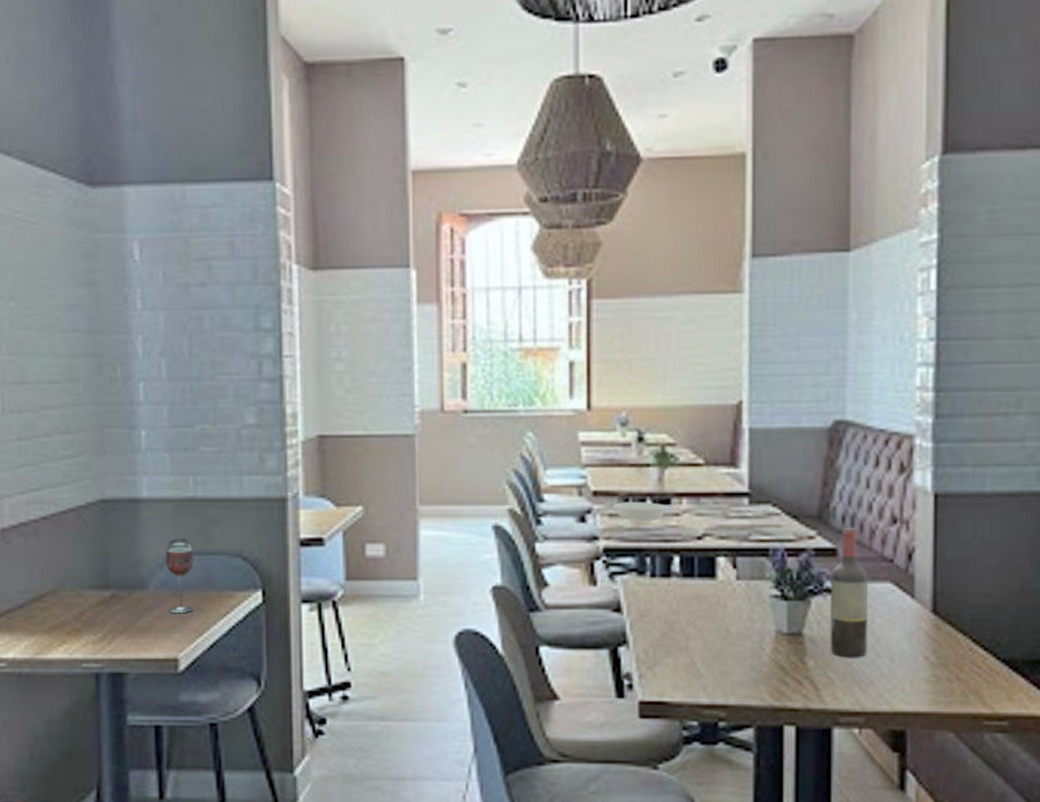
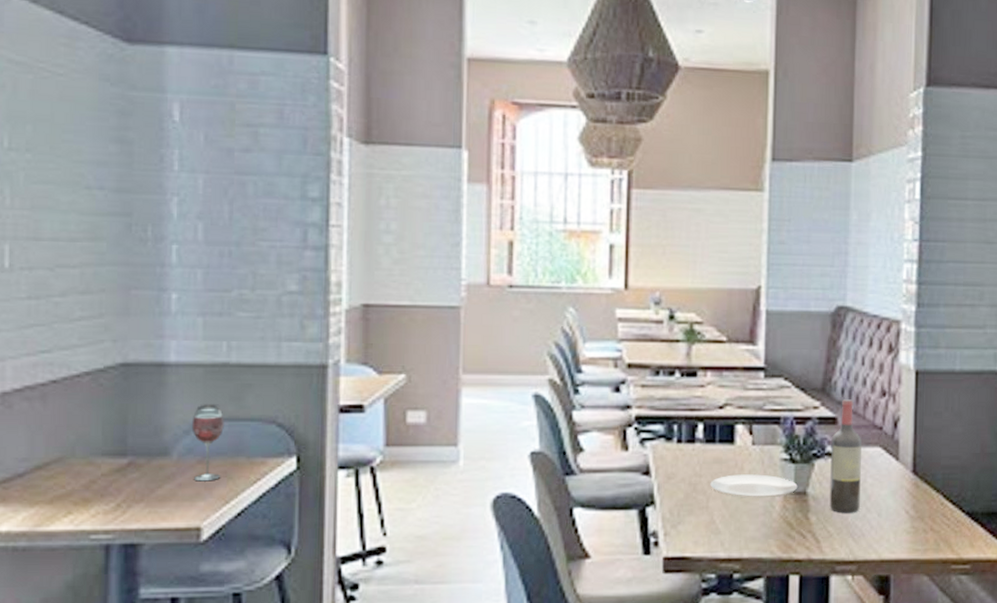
bowl: present [614,502,666,525] -> none [647,374,692,395]
plate: none [689,612,791,639] -> present [710,474,798,498]

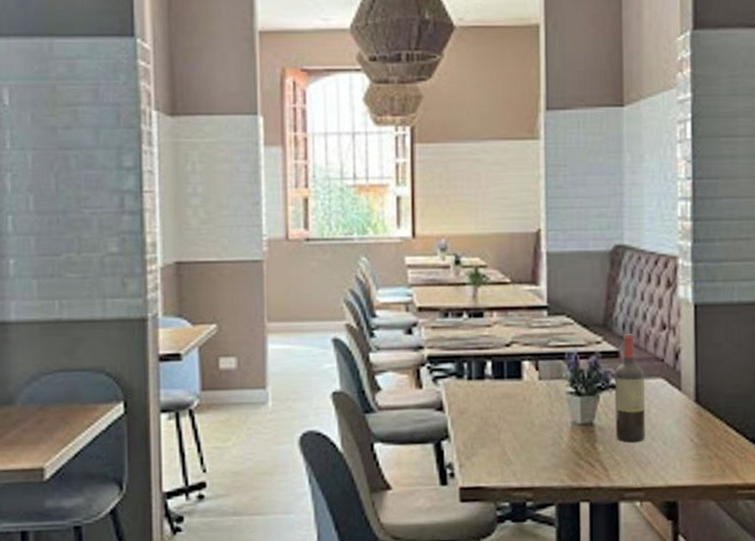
wineglass: present [191,404,224,482] -> none [32,357,60,427]
plate: present [710,474,798,498] -> none [500,407,584,430]

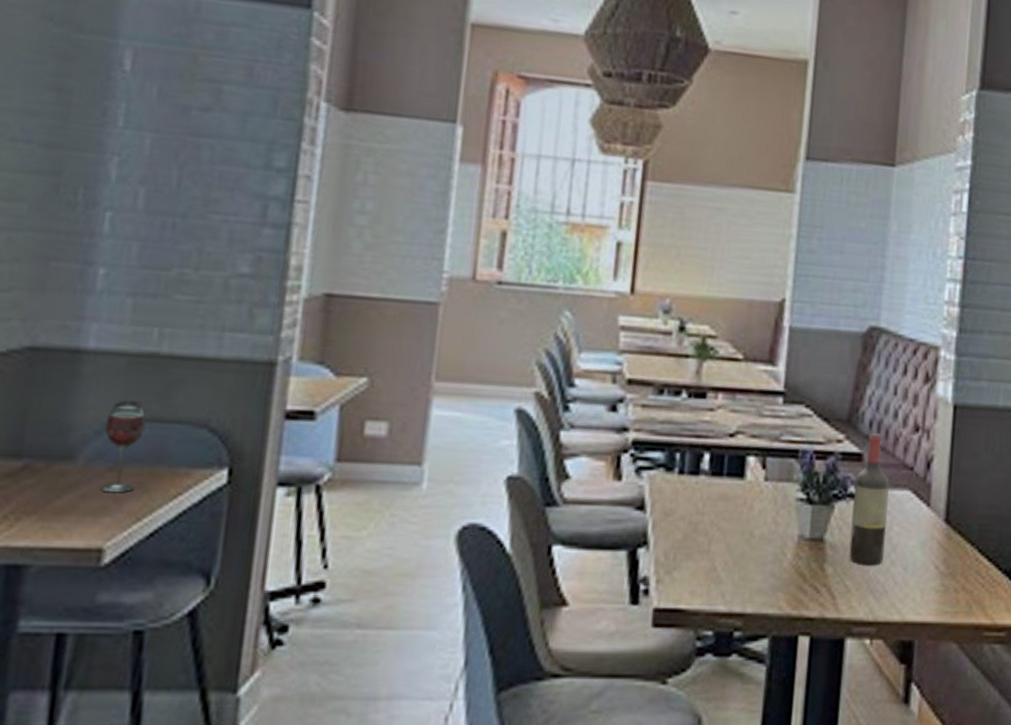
wineglass: none [32,357,60,427] -> present [100,400,146,493]

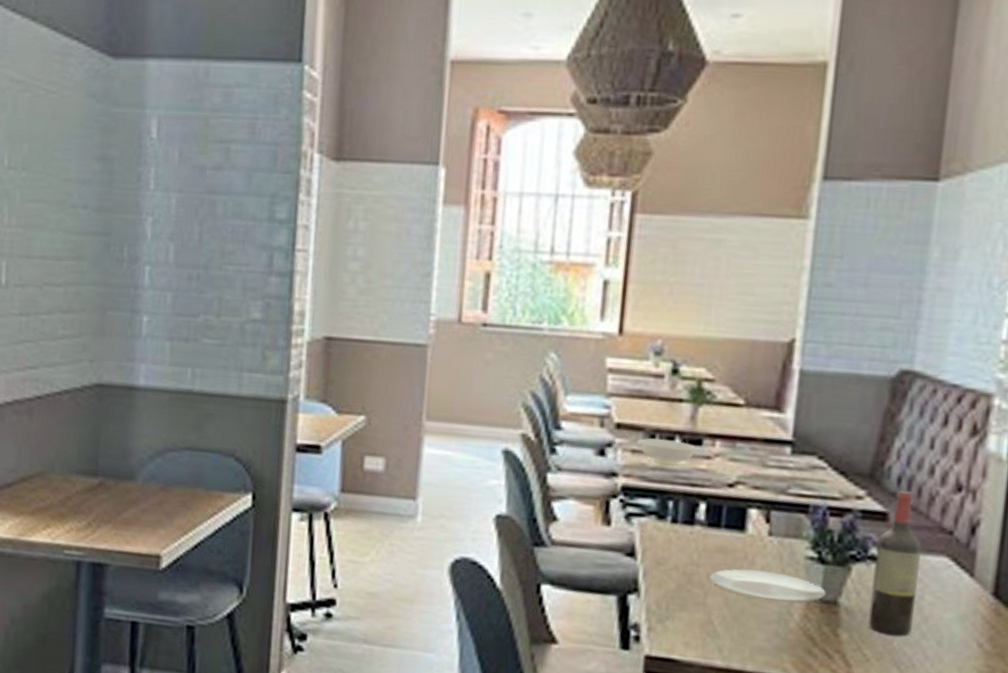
wineglass: present [100,400,146,493] -> none [155,431,186,510]
bowl: none [649,393,701,418] -> present [639,438,696,466]
plate: none [713,514,814,544] -> present [710,568,826,603]

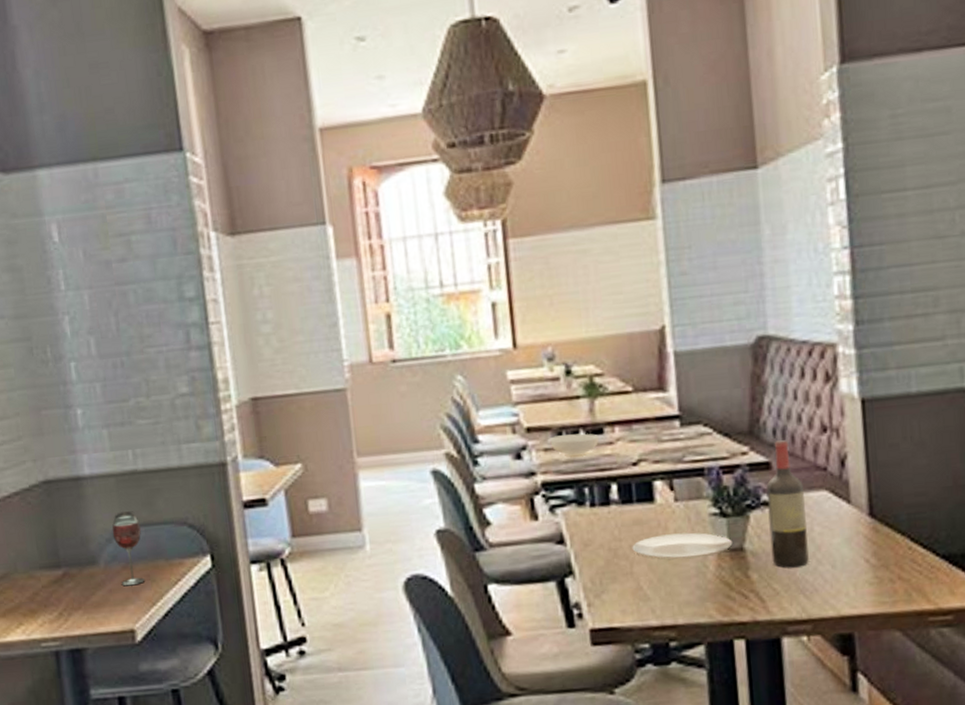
wineglass: none [155,431,186,510] -> present [112,511,146,586]

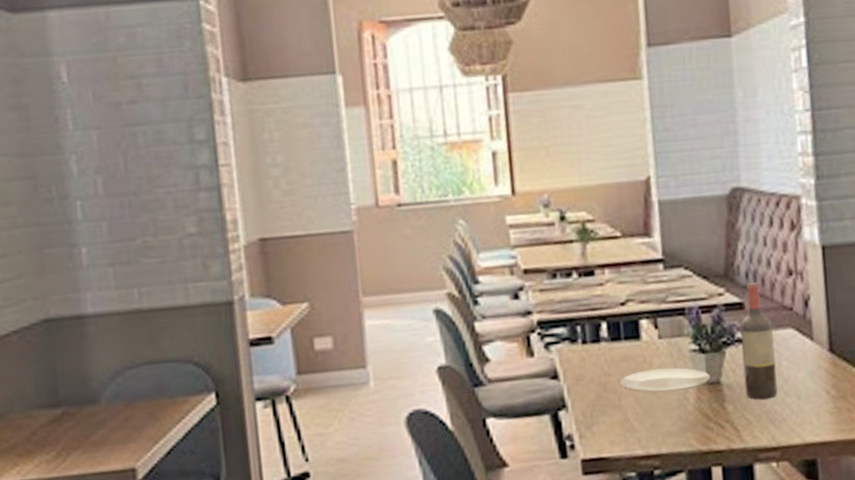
wineglass: present [112,511,146,586] -> none [114,349,148,425]
bowl: present [548,433,599,457] -> none [544,275,591,297]

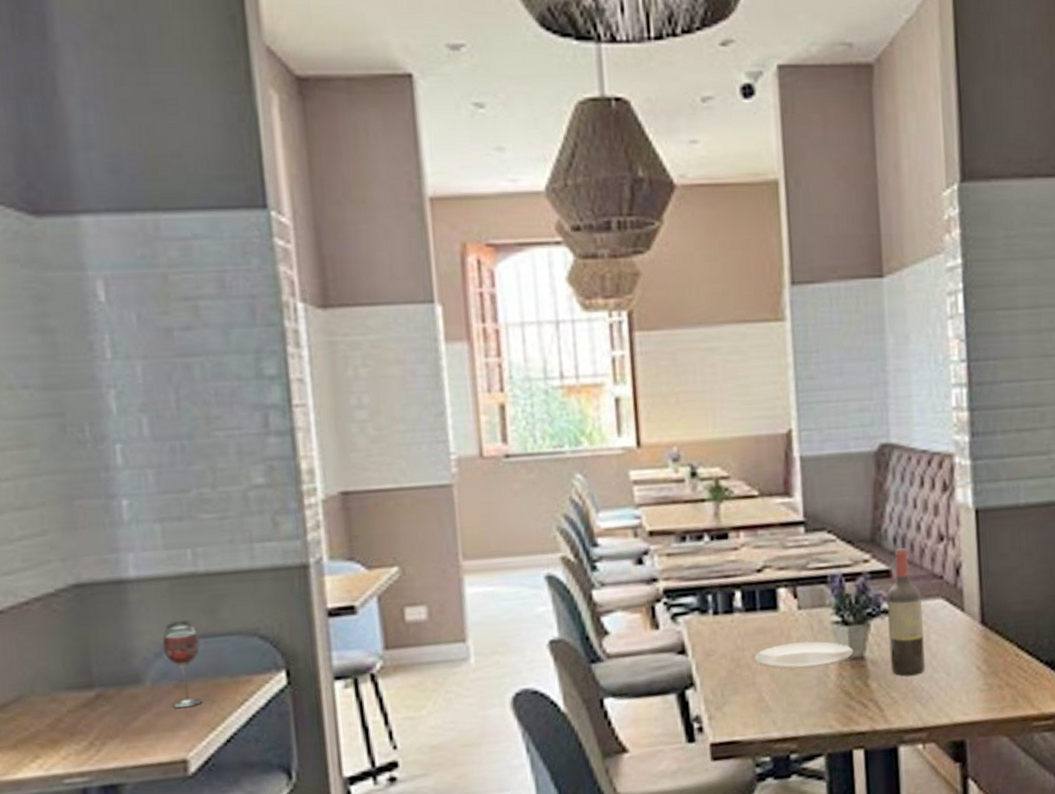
wineglass: none [114,349,148,425] -> present [162,620,203,709]

